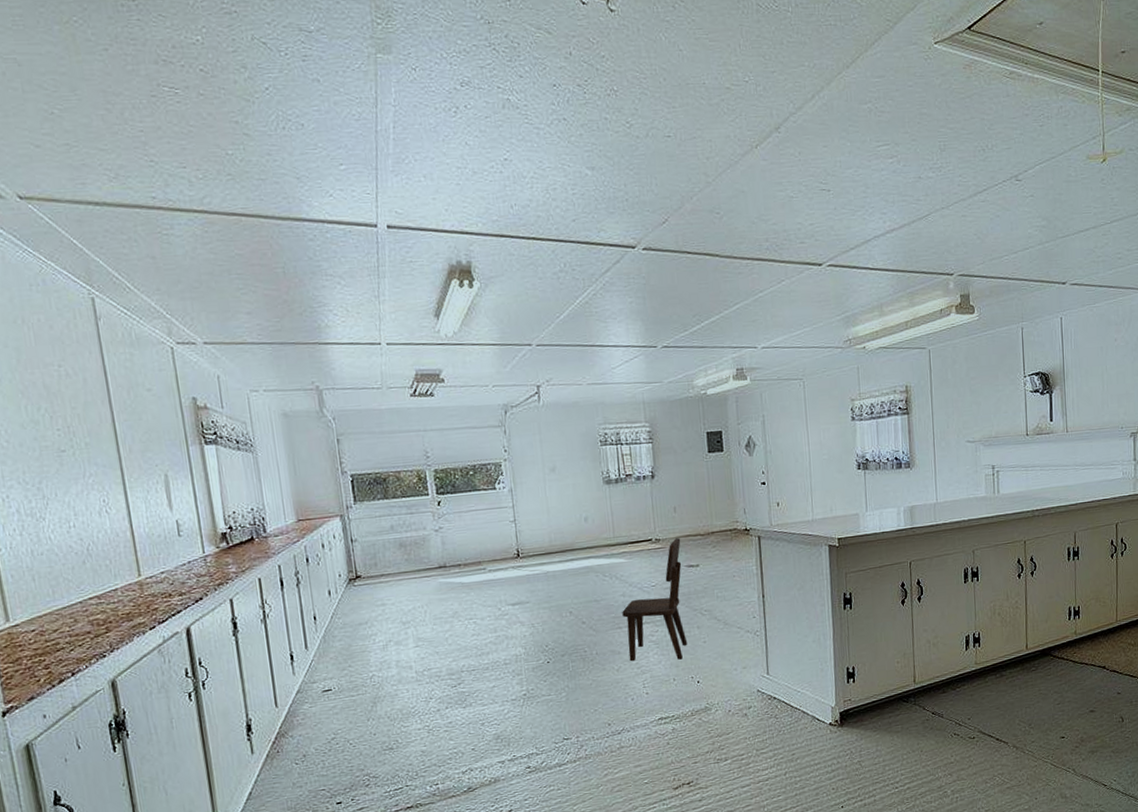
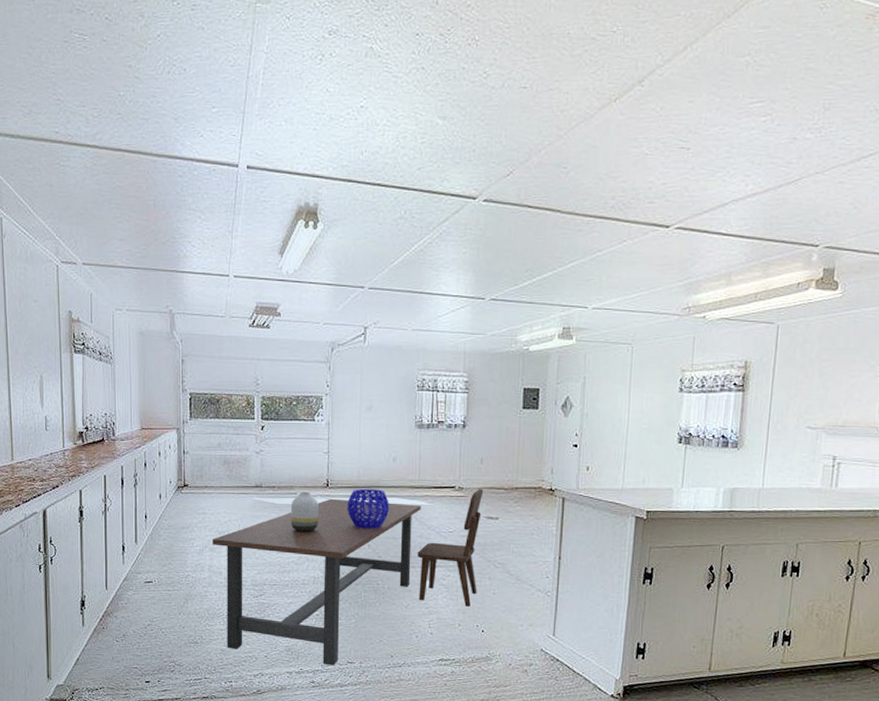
dining table: none [396,562,620,748] -> present [212,498,421,666]
vase: none [480,565,514,609] -> present [290,491,319,532]
decorative bowl: none [541,552,588,596] -> present [347,488,390,529]

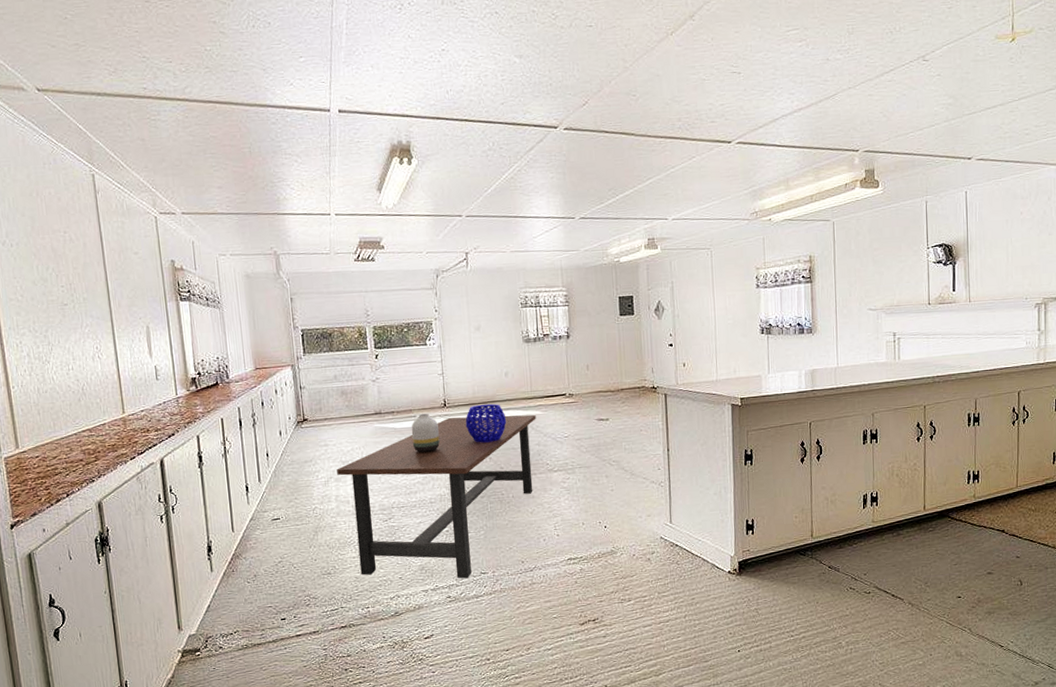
dining chair: present [417,489,484,607] -> none [537,393,597,506]

